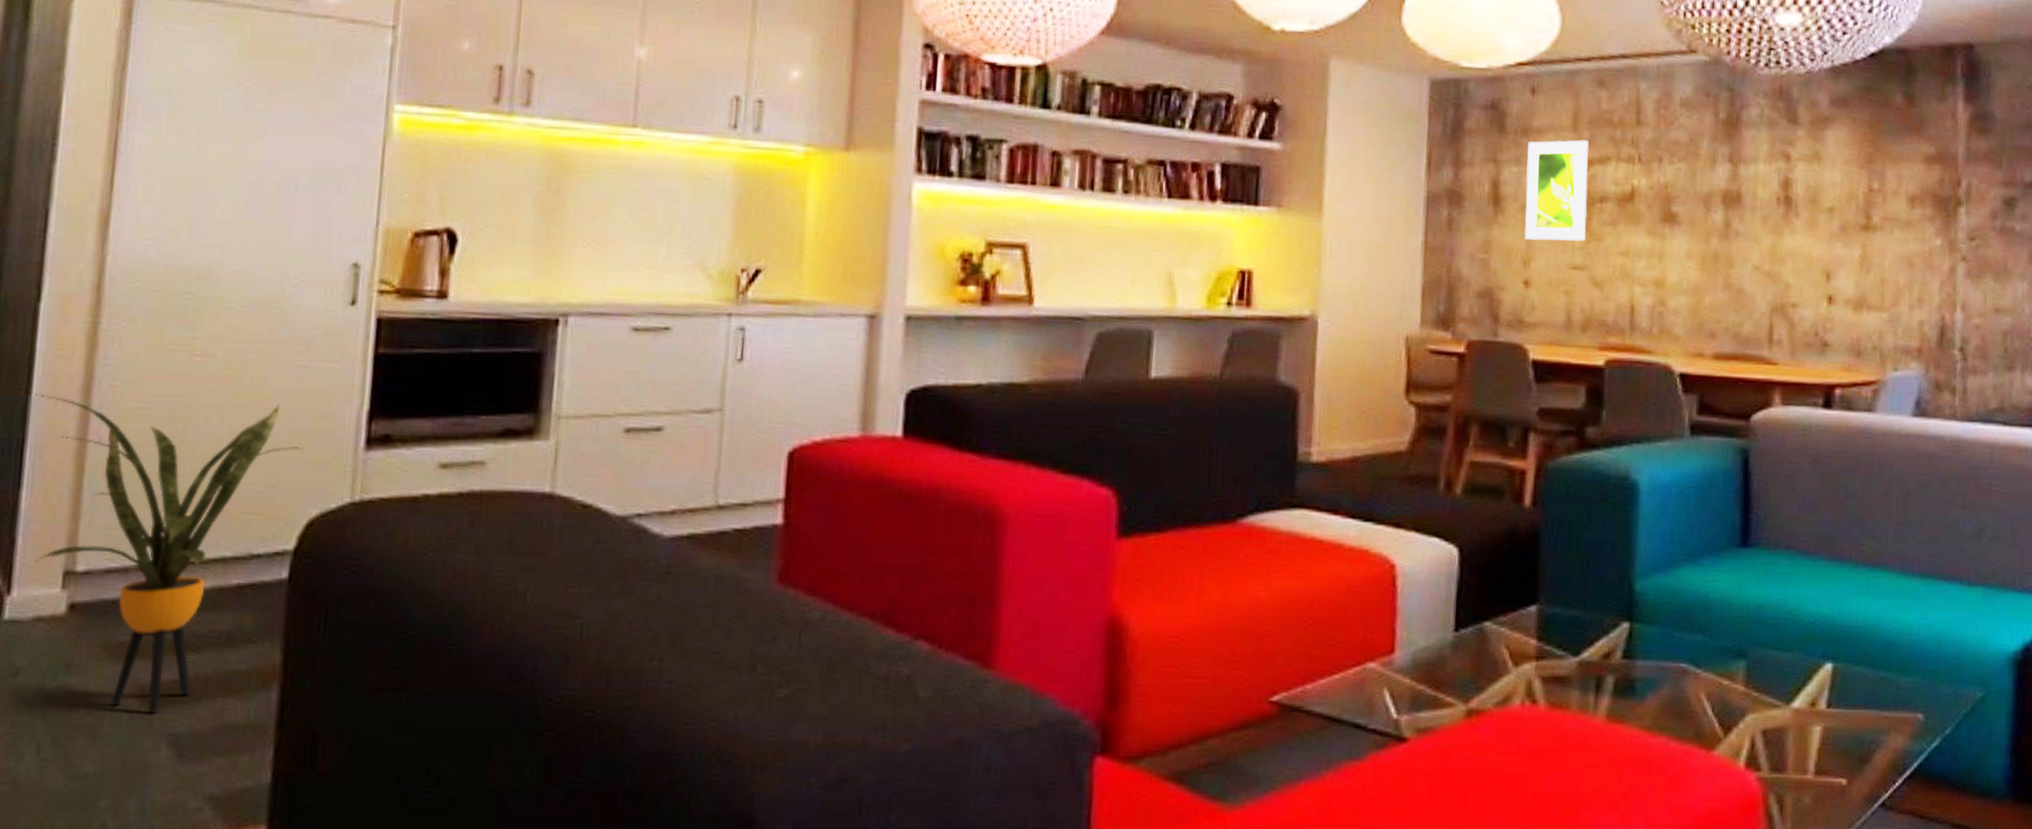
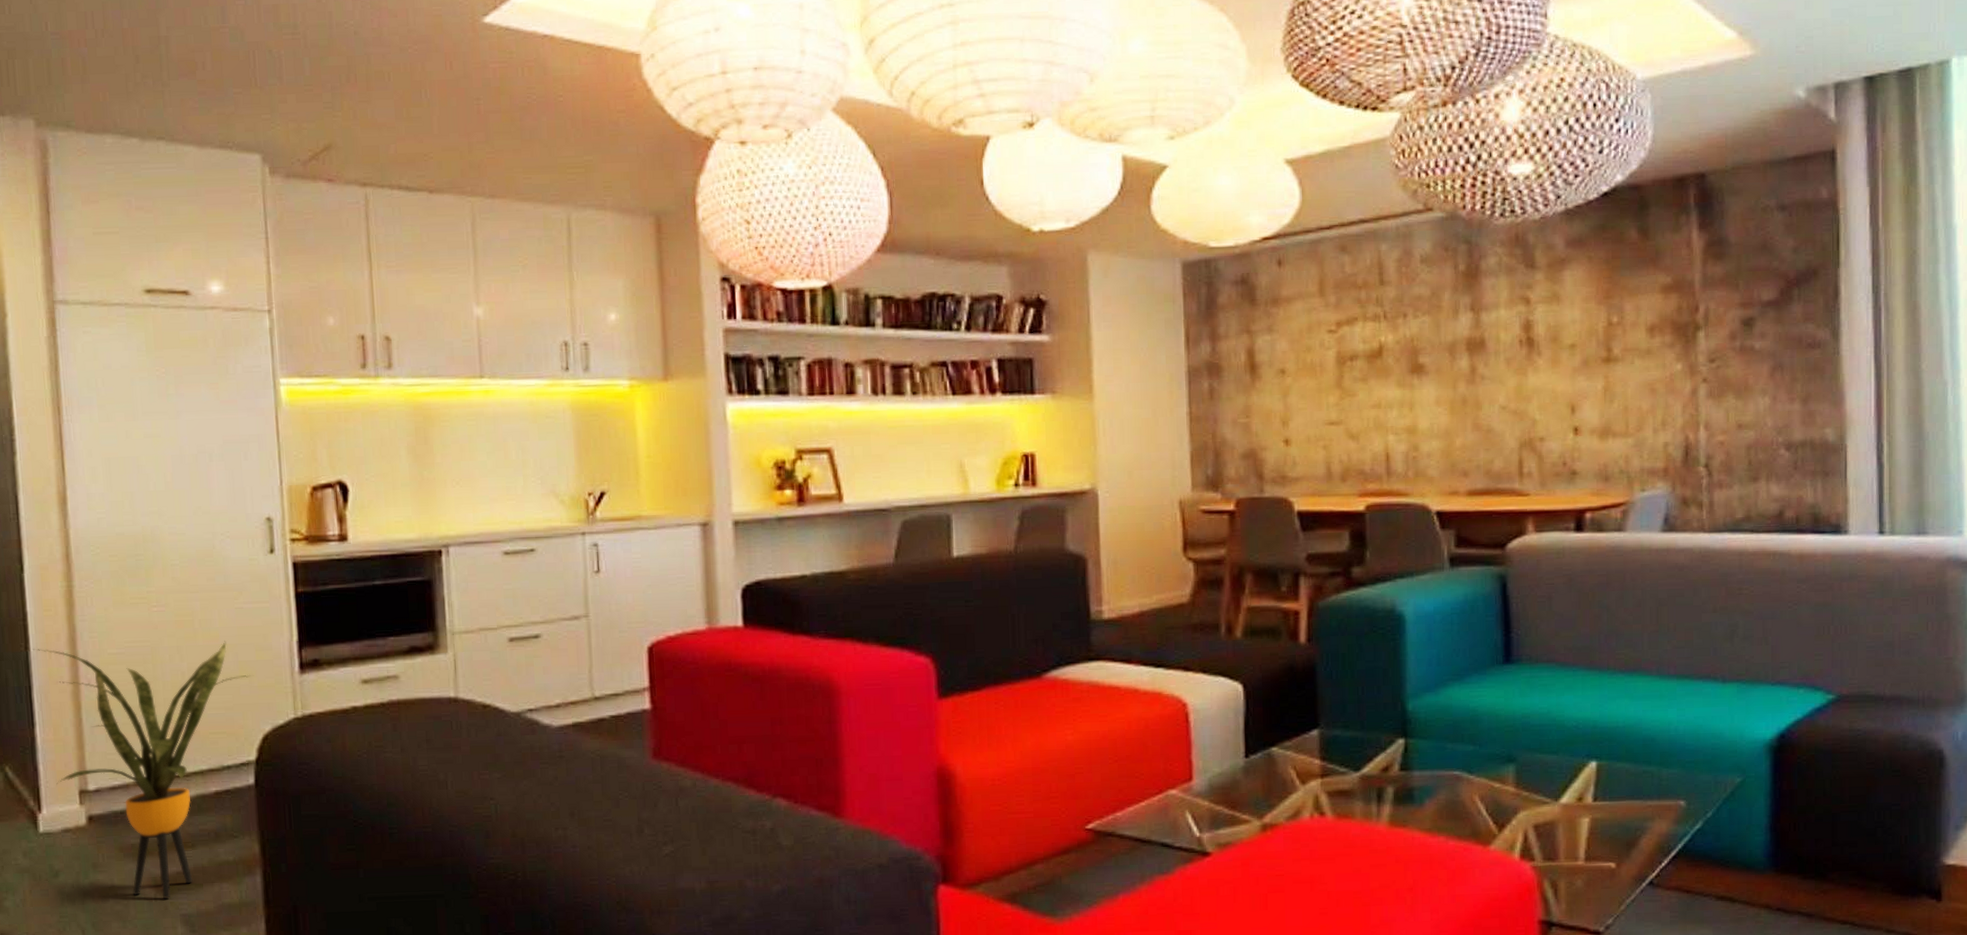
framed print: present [1525,140,1589,242] -> none [1278,304,1339,402]

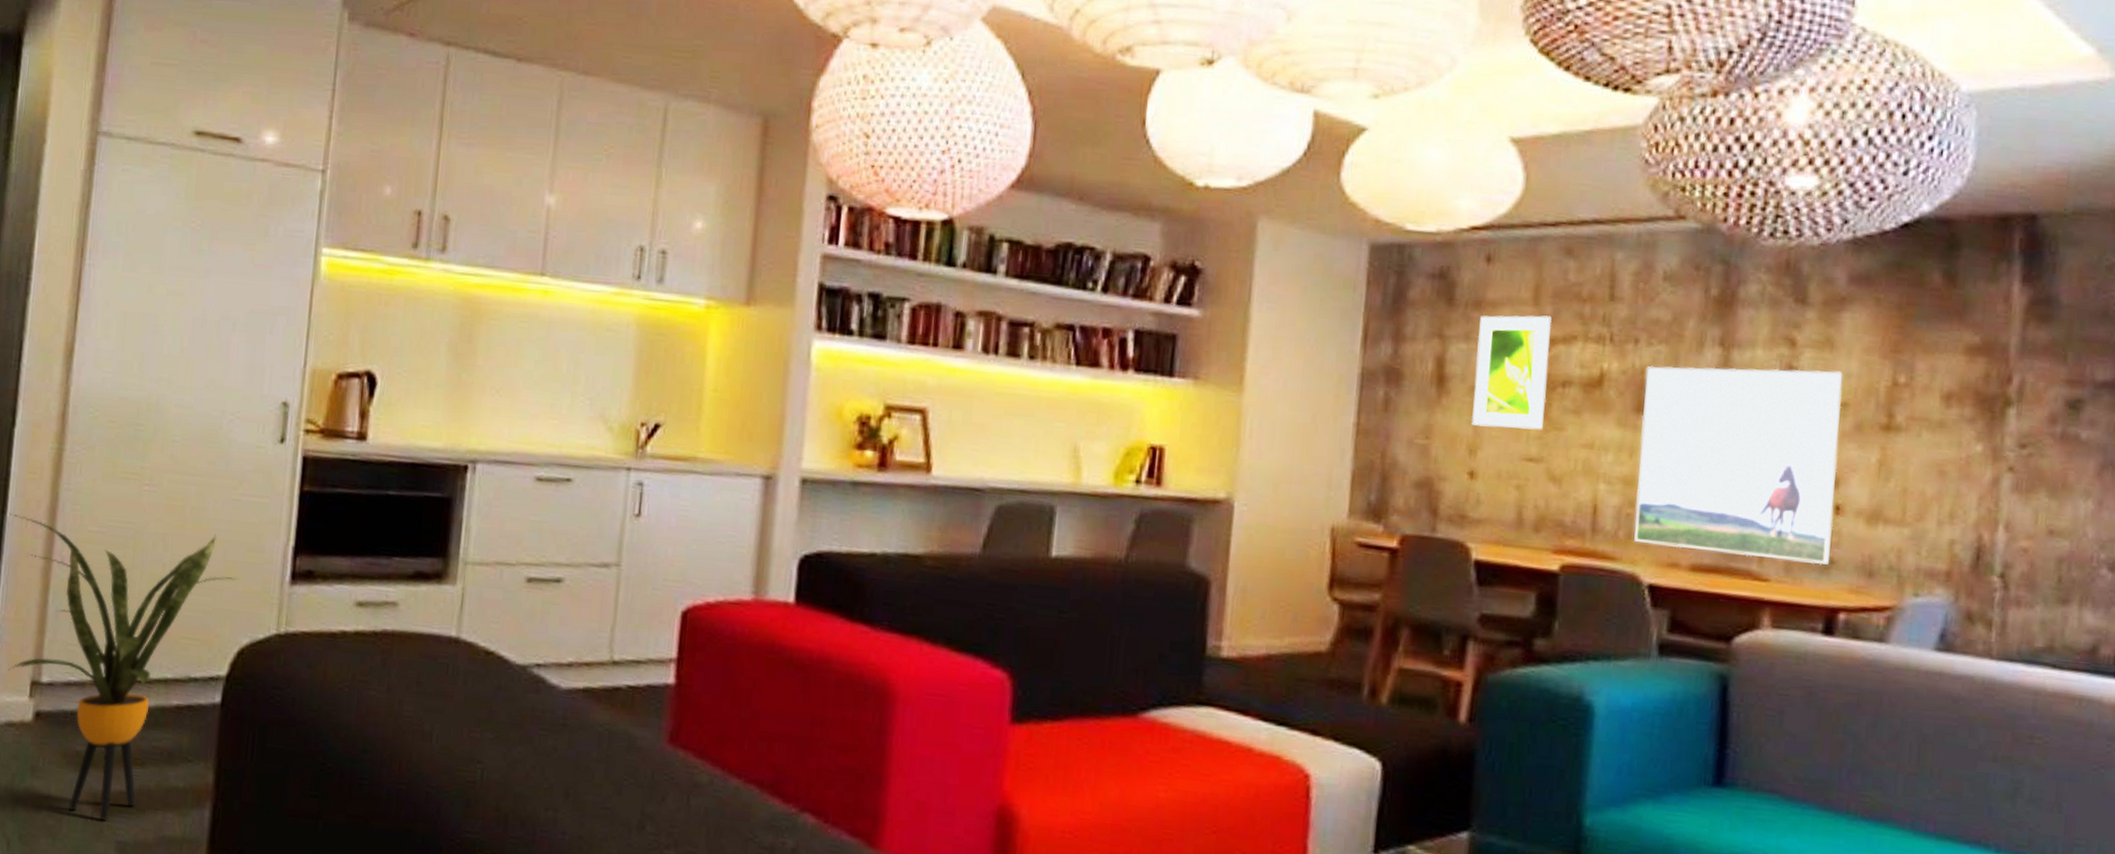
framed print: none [1278,304,1339,402] -> present [1472,315,1552,430]
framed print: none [1415,319,1575,479] -> present [1634,365,1843,565]

